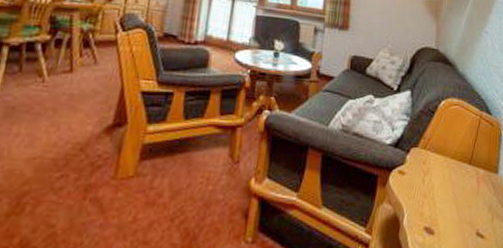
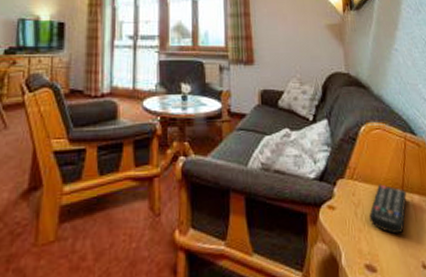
remote control: none [434,156,473,203] -> present [368,184,407,235]

